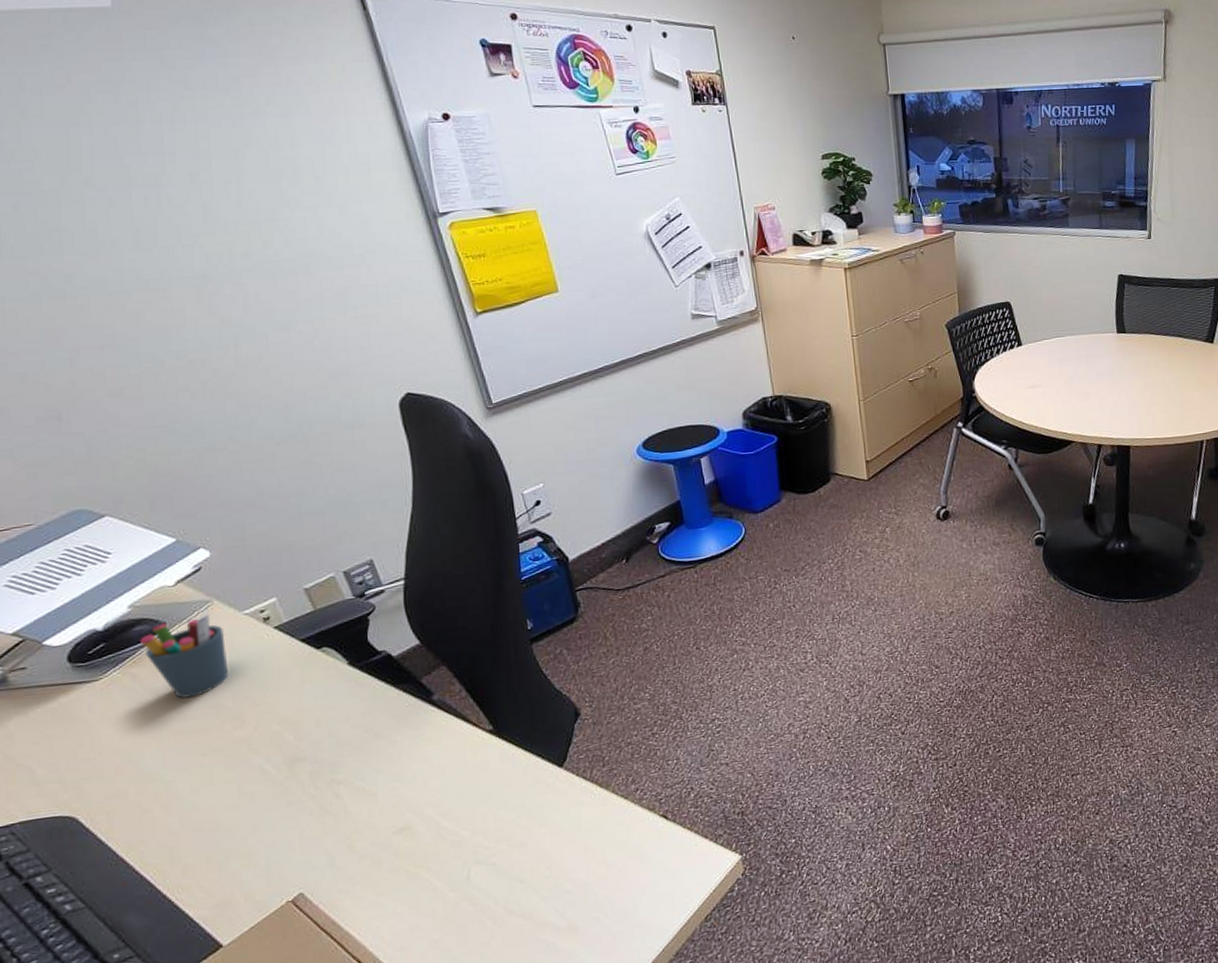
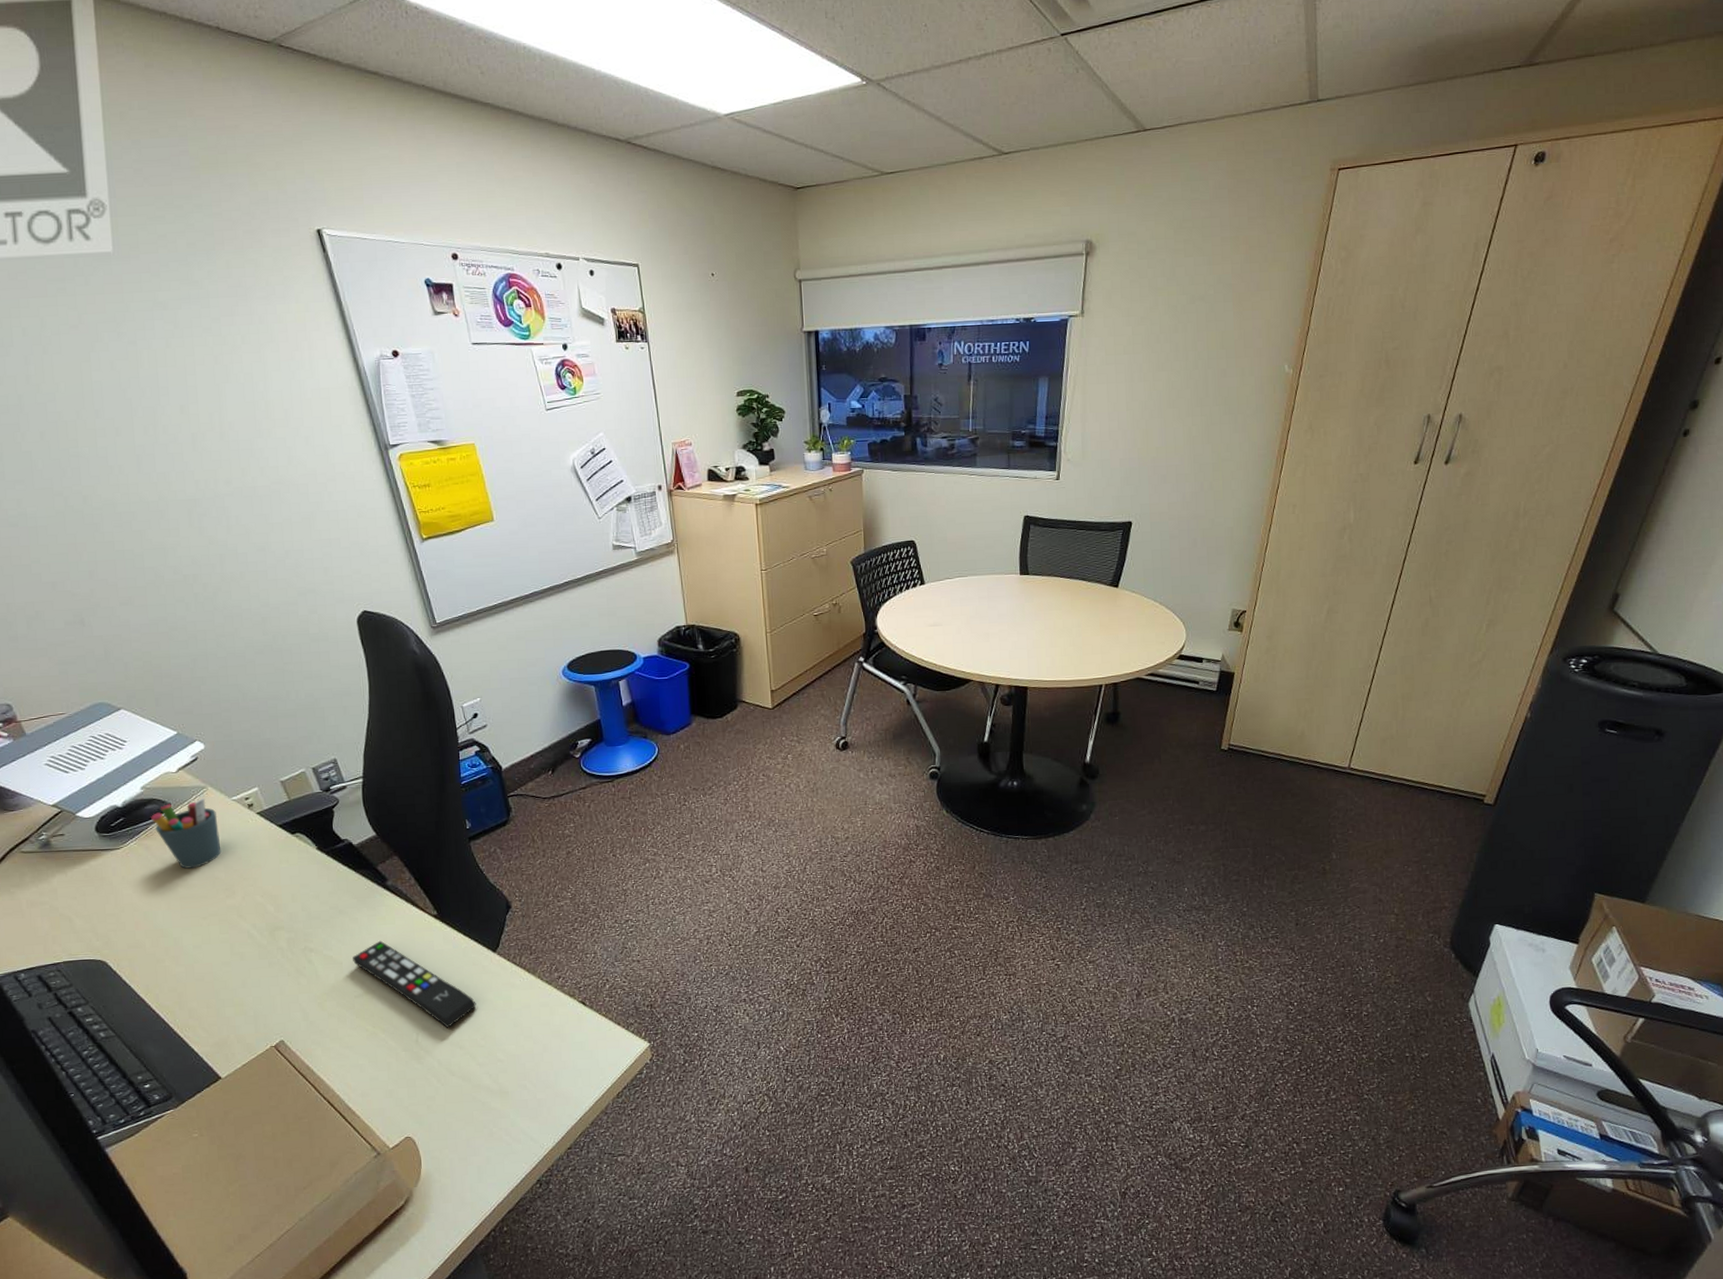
remote control: none [390,764,540,861] -> present [353,940,476,1029]

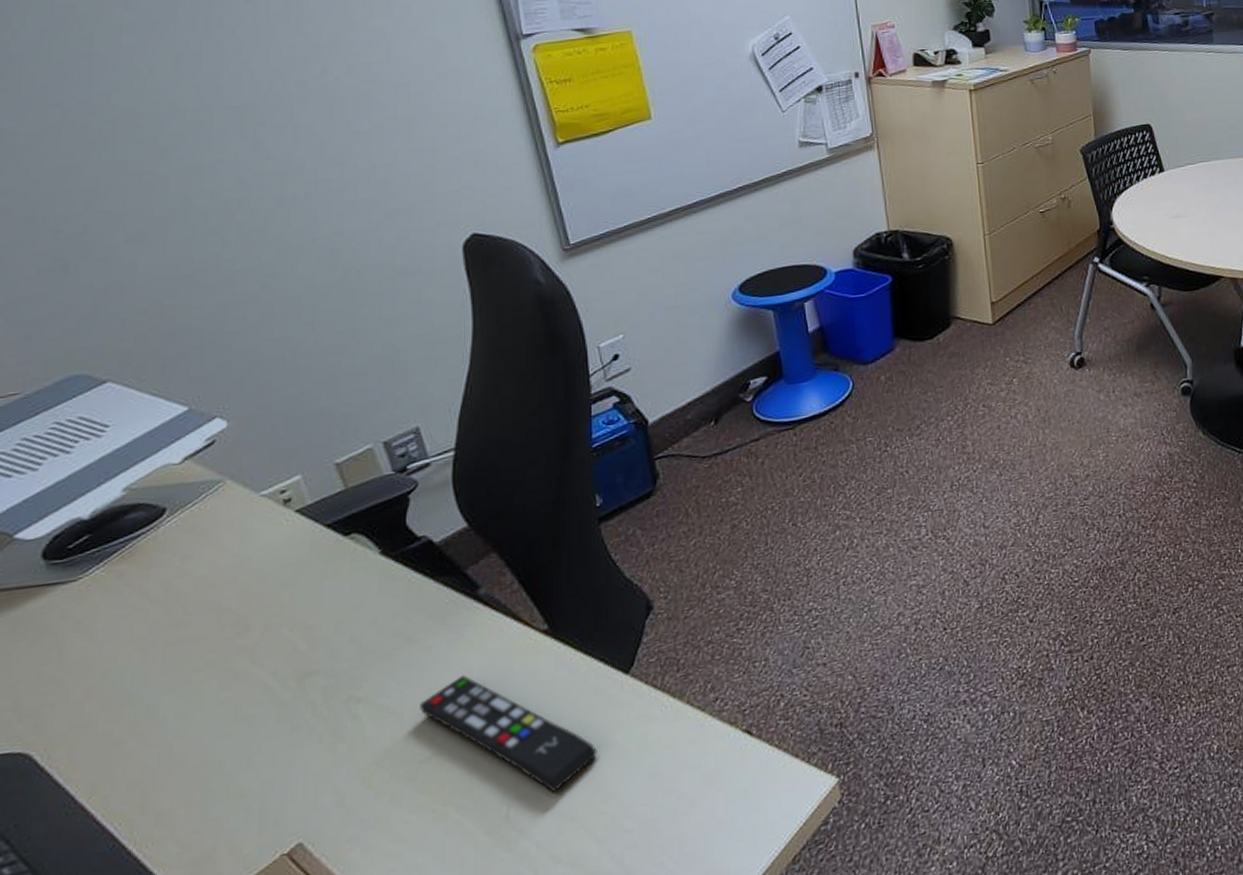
pen holder: present [151,797,222,869] -> none [133,495,236,600]

